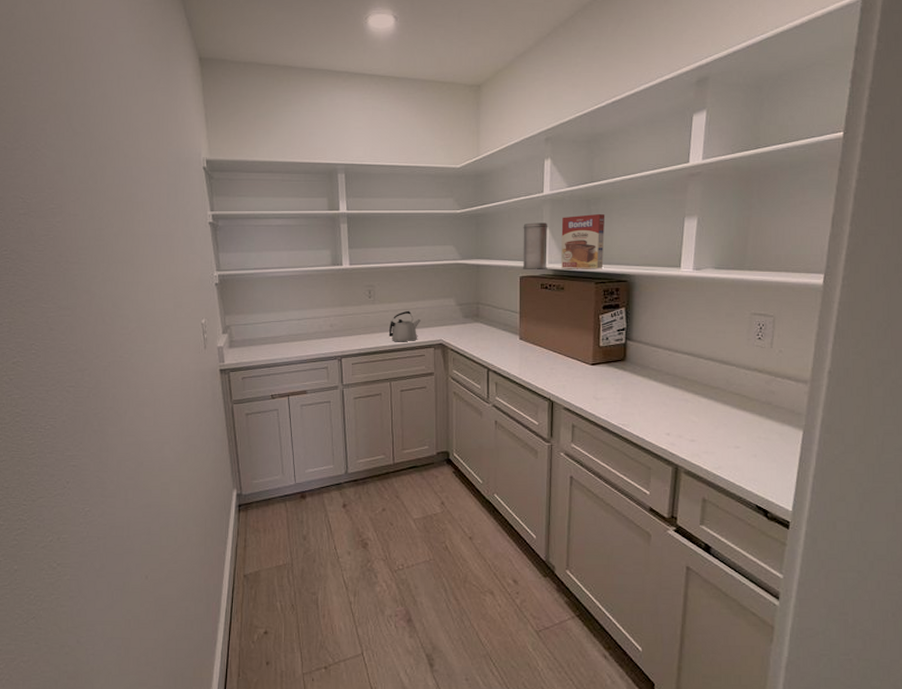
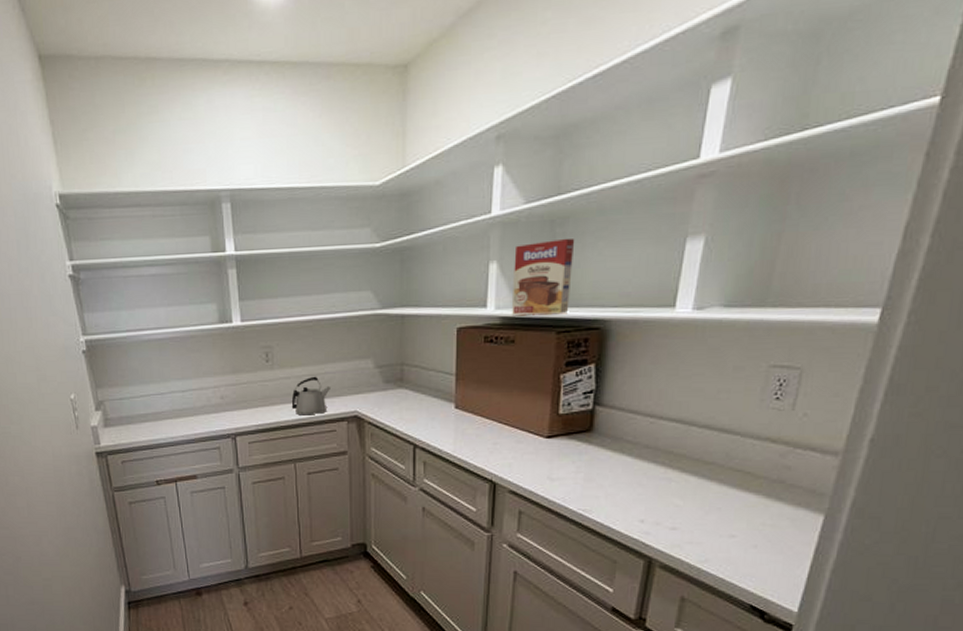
canister: present [522,222,548,269] -> none [460,254,497,318]

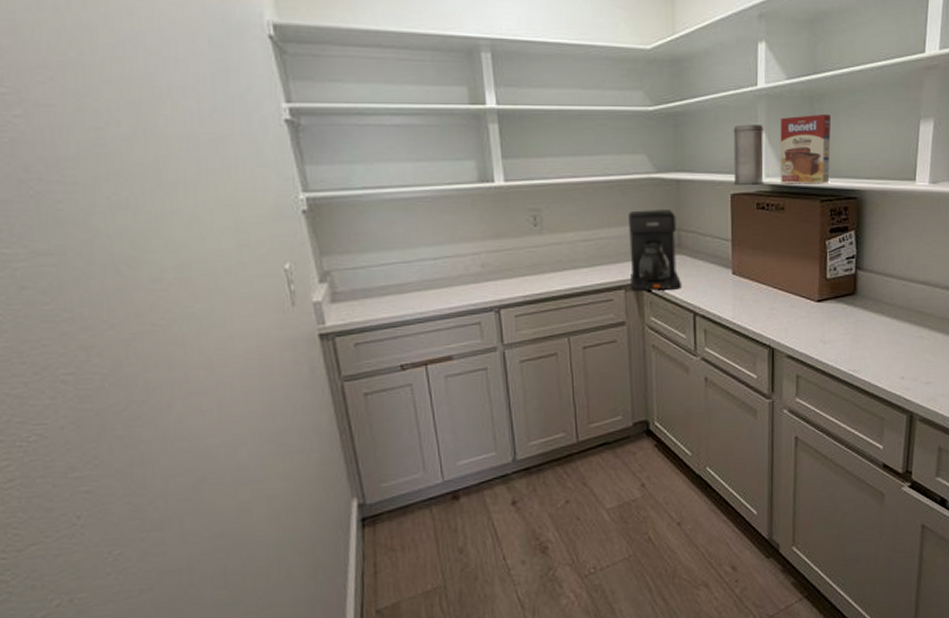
kettle: present [291,376,330,416] -> none [563,241,606,285]
coffee maker: none [353,344,402,424] -> present [628,209,681,293]
canister: none [460,254,497,318] -> present [733,124,764,185]

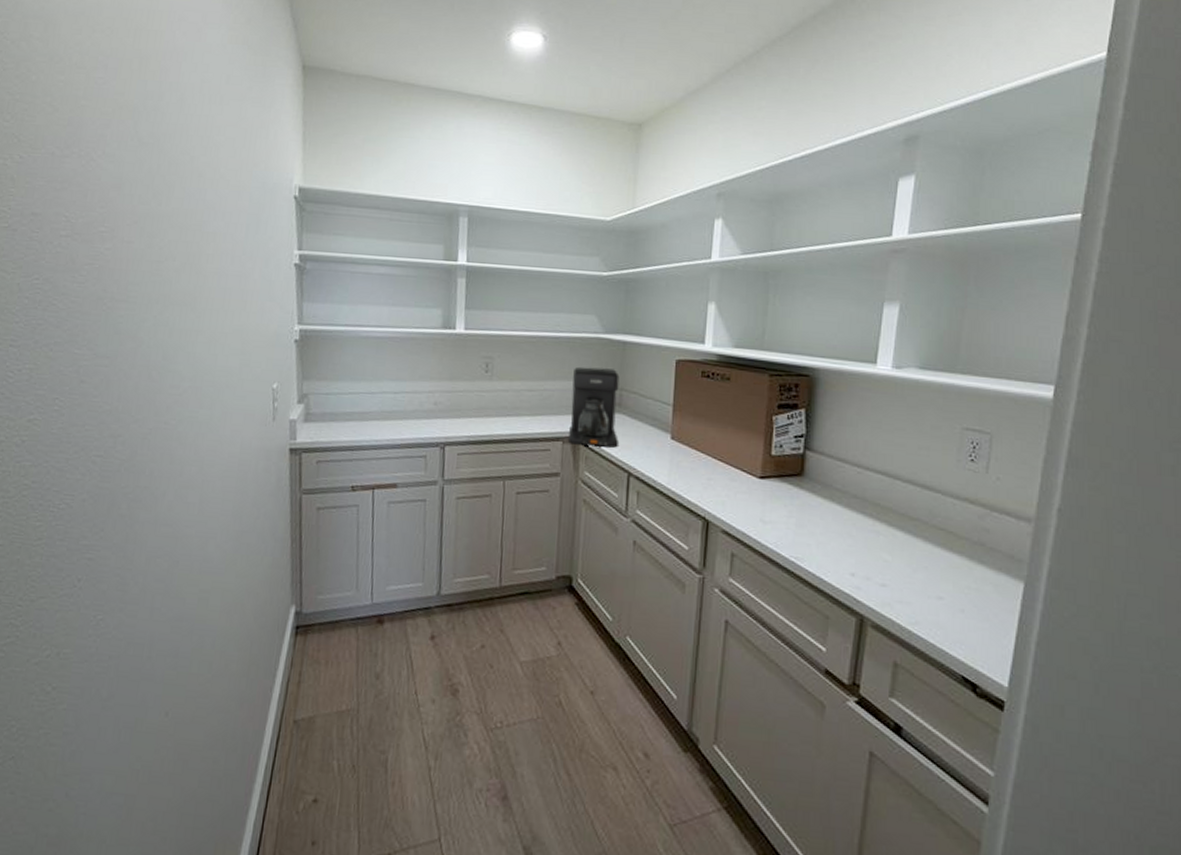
canister: present [733,124,764,185] -> none [679,294,715,354]
food box: present [779,113,832,184] -> none [727,289,786,359]

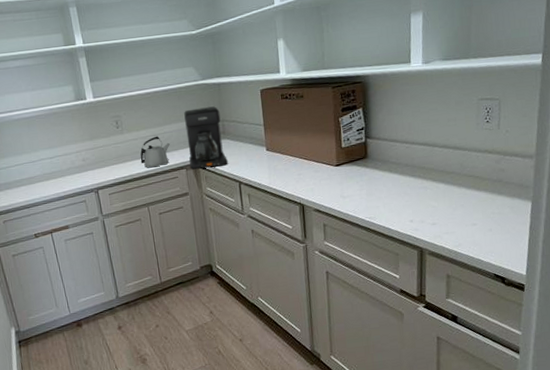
kettle: none [506,391,548,431] -> present [140,136,170,168]

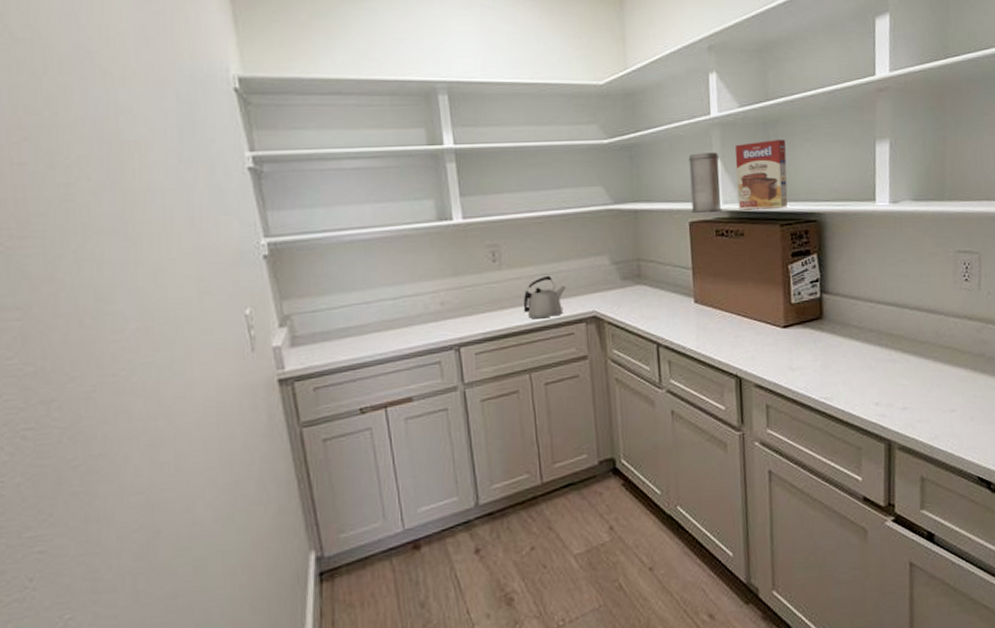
coffee maker: present [184,106,228,170] -> none [587,240,643,325]
canister: none [258,34,286,83] -> present [688,152,722,213]
food box: none [295,18,339,77] -> present [735,139,788,210]

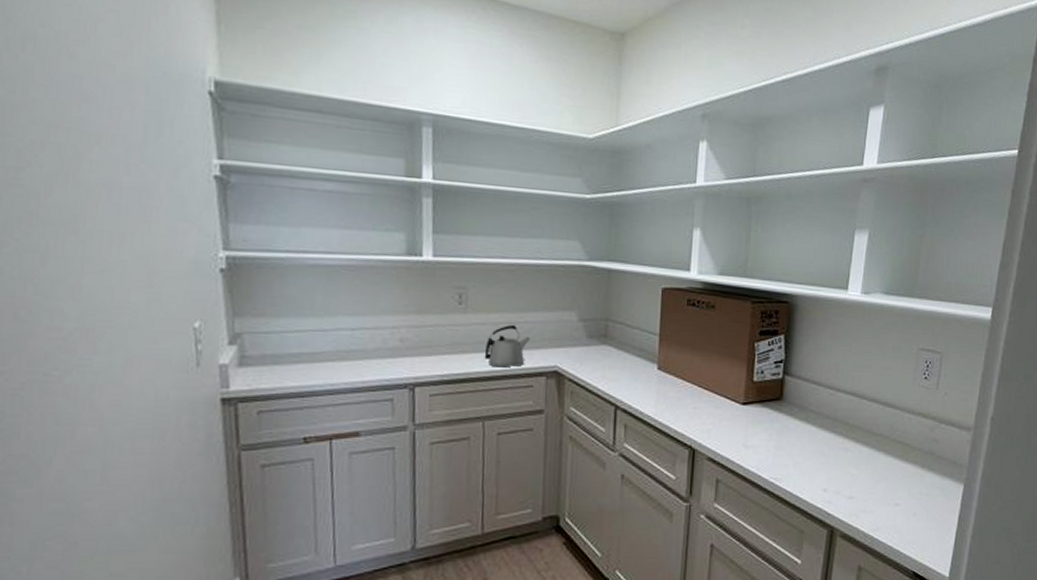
canister: present [688,152,722,213] -> none [665,220,700,281]
food box: present [735,139,788,210] -> none [712,216,768,286]

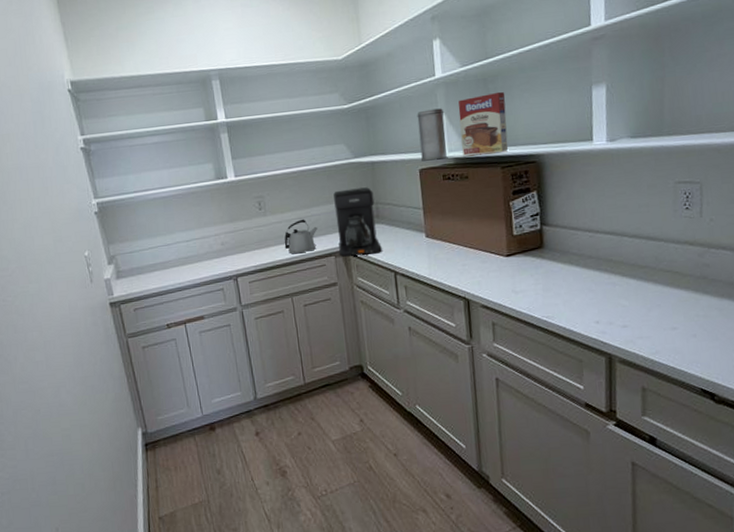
coffee maker: none [553,296,605,381] -> present [333,187,382,258]
canister: none [665,220,700,281] -> present [417,108,448,162]
food box: none [712,216,768,286] -> present [458,91,509,156]

